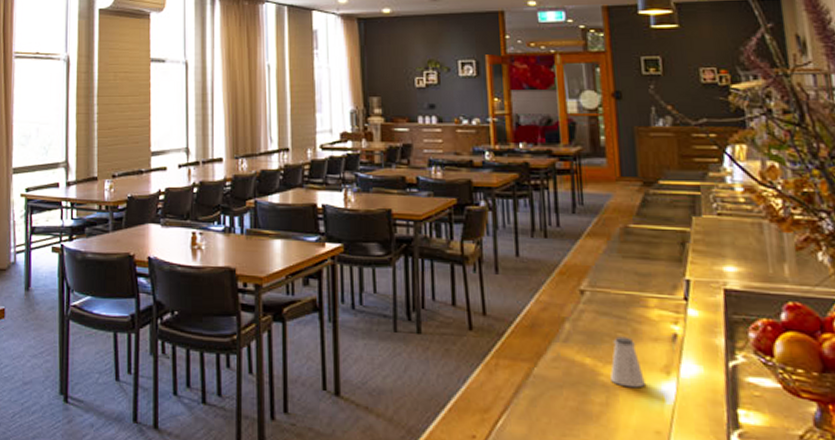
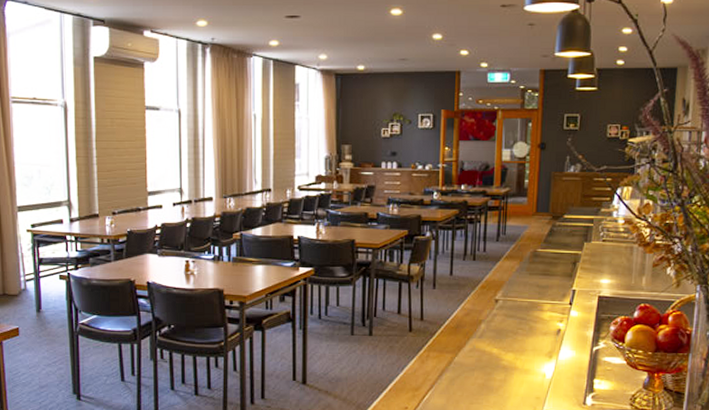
saltshaker: present [610,336,645,388] -> none [510,332,534,368]

